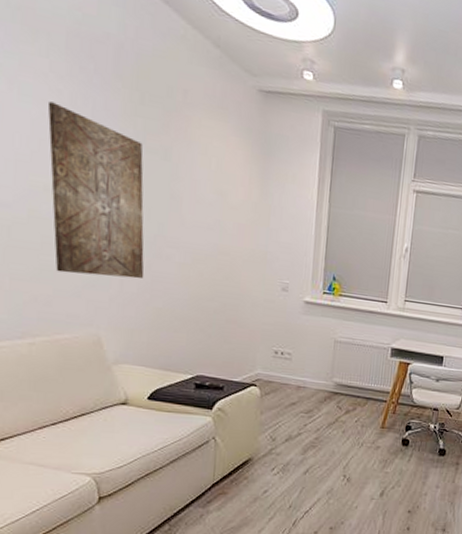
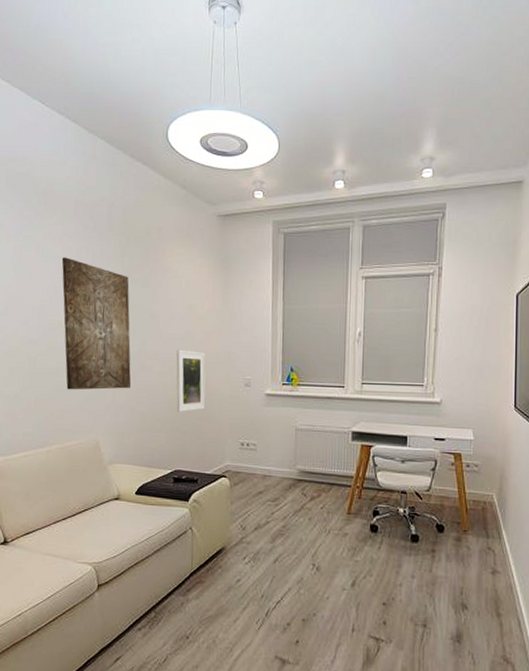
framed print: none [201,240,238,313] -> present [176,349,206,413]

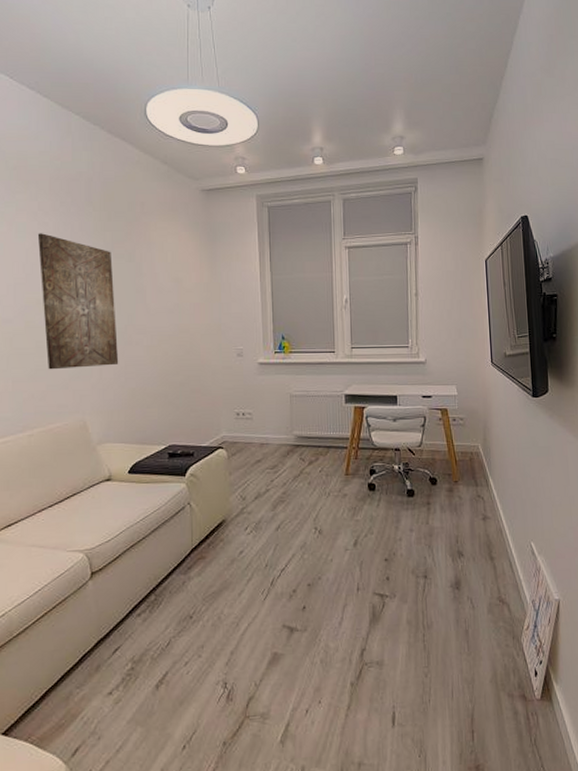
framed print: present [176,349,206,413] -> none [165,322,198,387]

